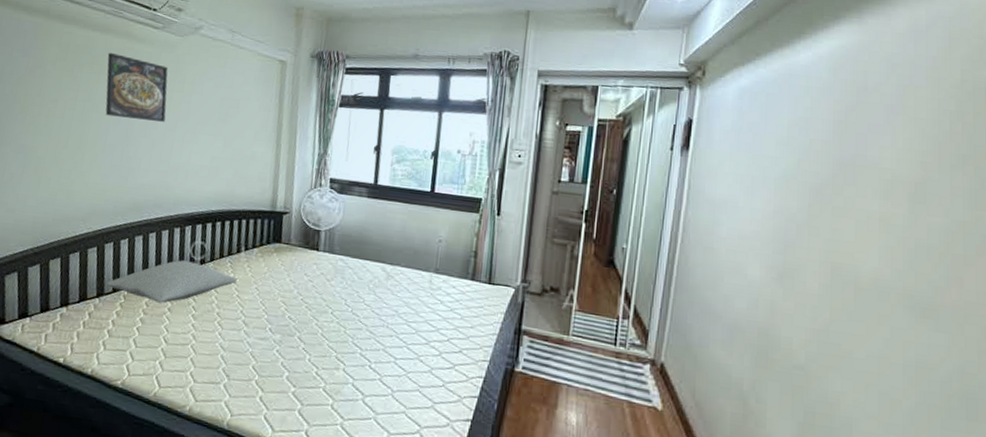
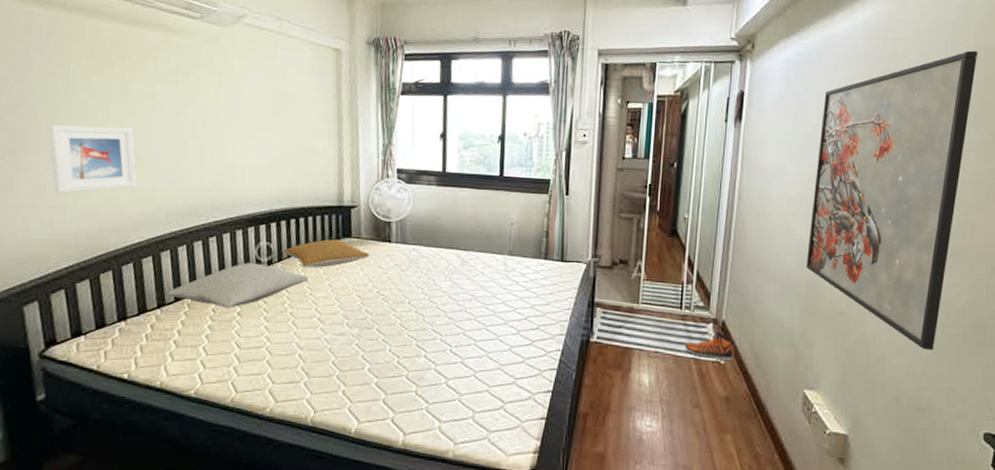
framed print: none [20,119,94,183] -> present [49,125,137,194]
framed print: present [105,52,168,122] -> none [141,46,215,120]
pillow: none [216,243,297,271] -> present [284,239,370,268]
sneaker: none [618,374,674,409] -> present [685,332,735,362]
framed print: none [758,86,965,421] -> present [806,50,978,351]

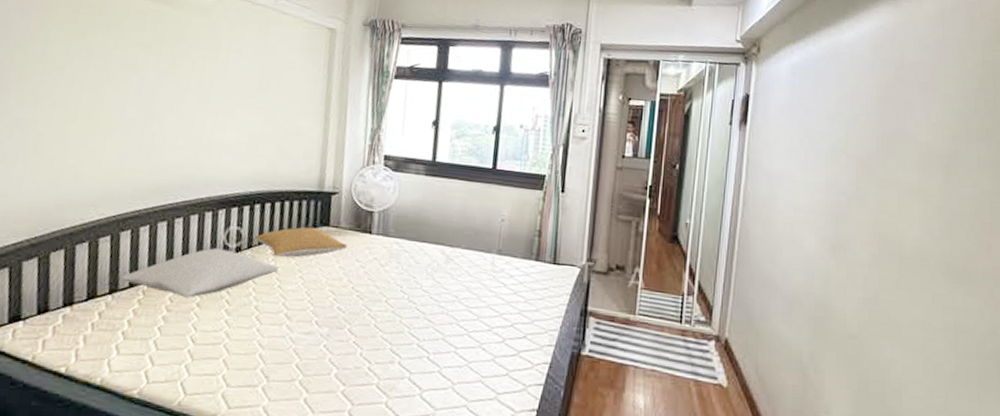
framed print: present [49,125,137,194] -> none [15,89,109,163]
sneaker: present [685,332,735,362] -> none [684,350,739,385]
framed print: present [806,50,978,351] -> none [814,66,986,383]

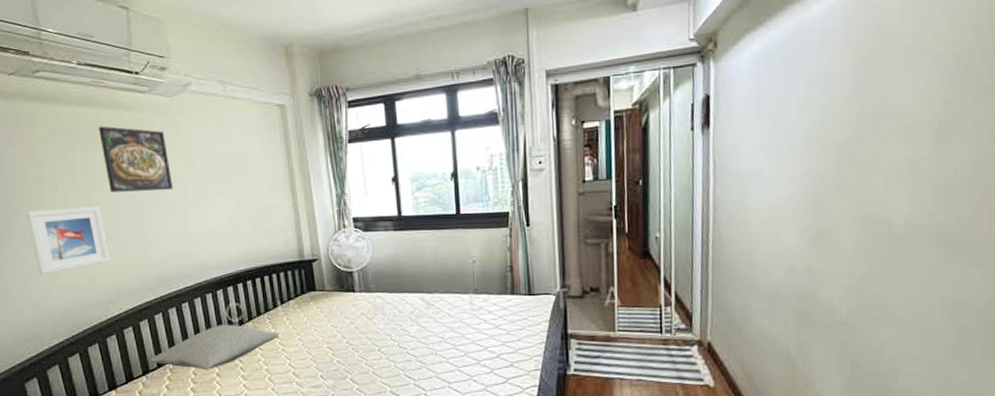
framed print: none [15,89,109,163] -> present [26,206,110,275]
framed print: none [123,14,200,93] -> present [98,126,173,193]
pillow: present [254,227,348,258] -> none [253,293,335,325]

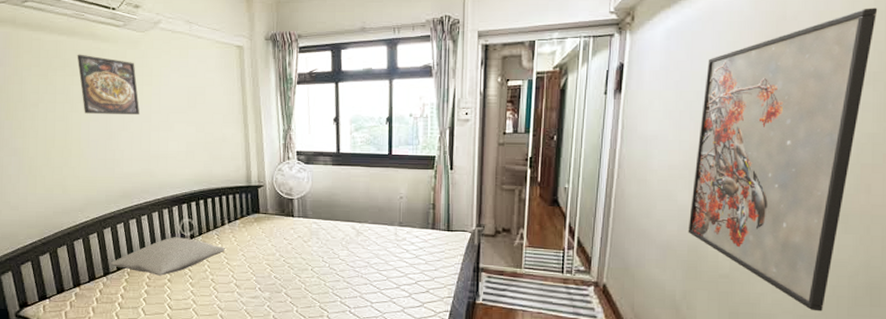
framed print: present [26,206,110,275] -> none [10,124,81,182]
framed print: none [796,15,982,355] -> present [688,8,878,312]

